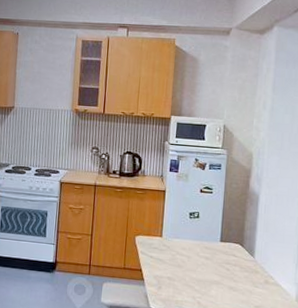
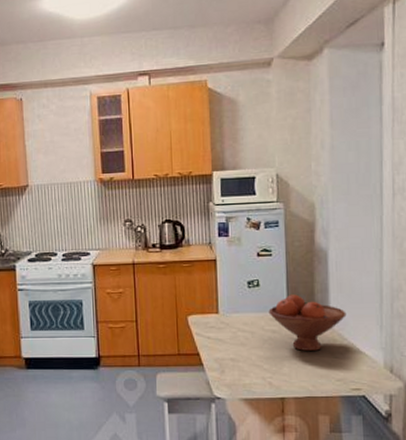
fruit bowl: none [204,228,269,279] -> present [268,294,347,351]

